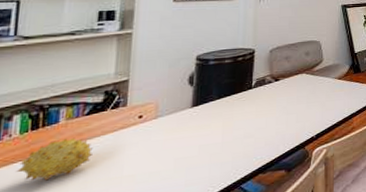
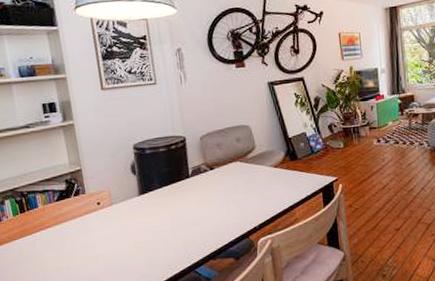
fruit: present [15,137,93,181] -> none [18,220,69,255]

